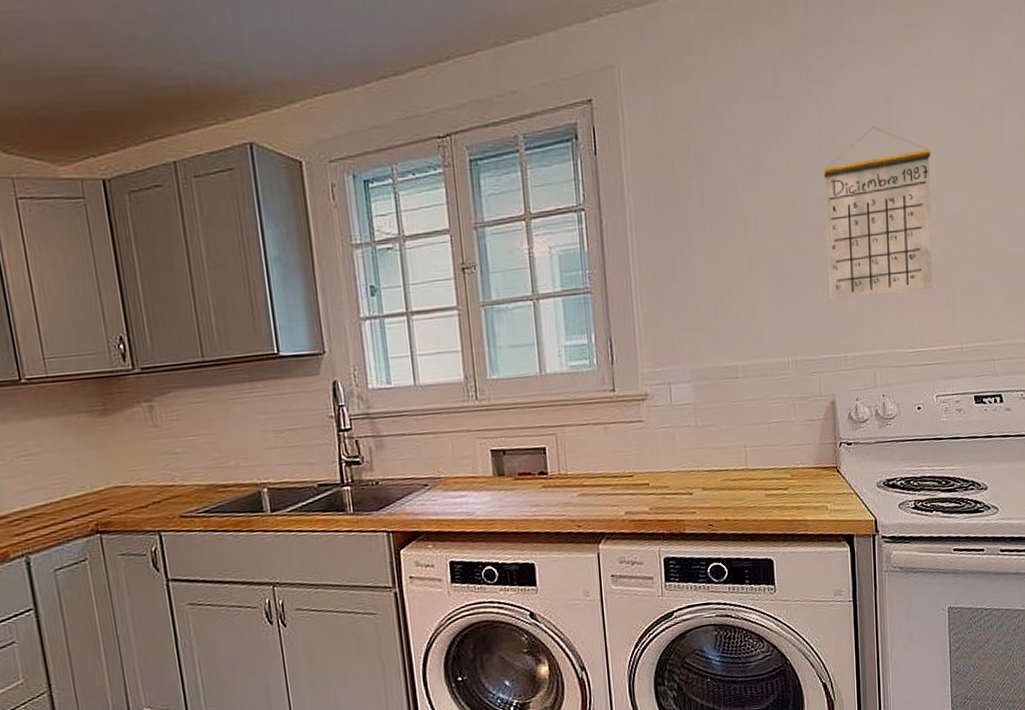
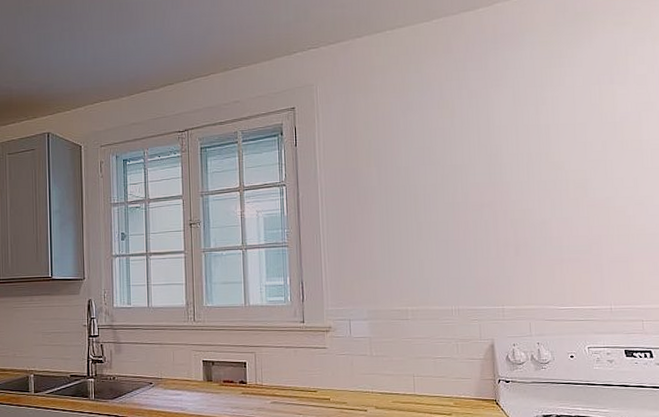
calendar: present [823,127,933,301] -> none [482,131,582,263]

